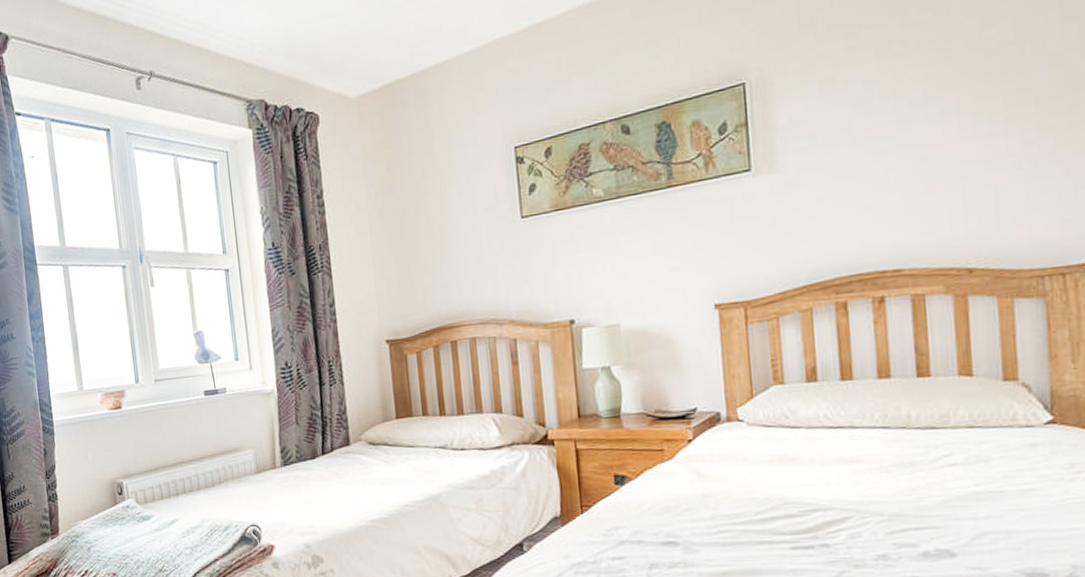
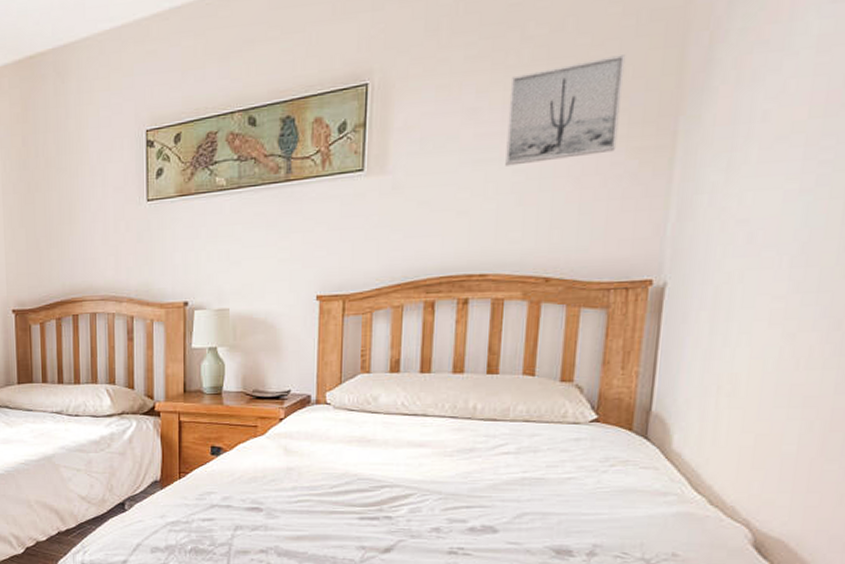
wall art: none [900,32,1026,155] -> present [505,55,626,166]

